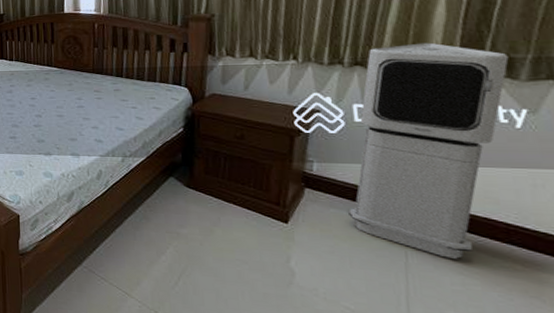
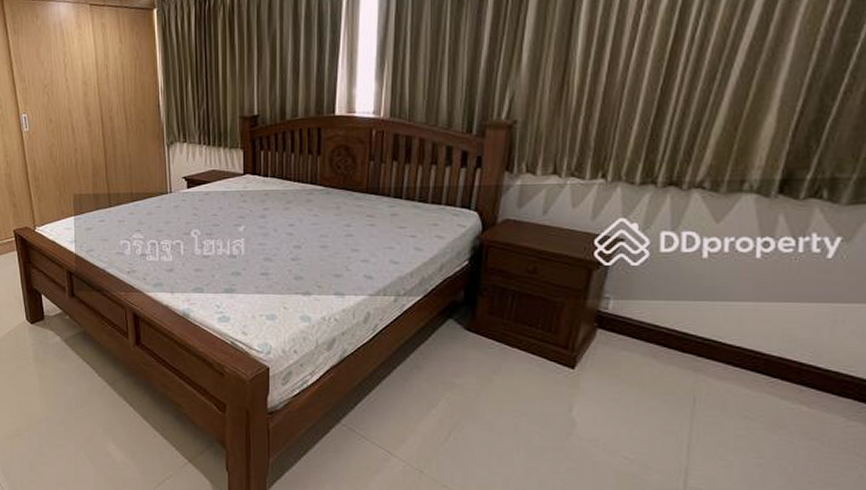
air purifier: present [348,42,509,259] -> none [641,159,833,402]

